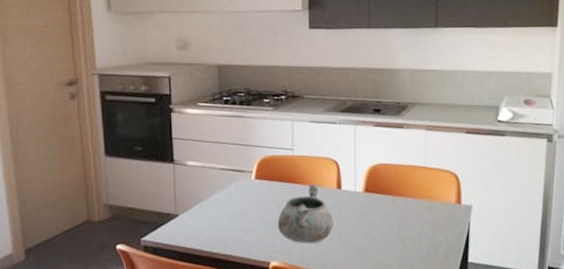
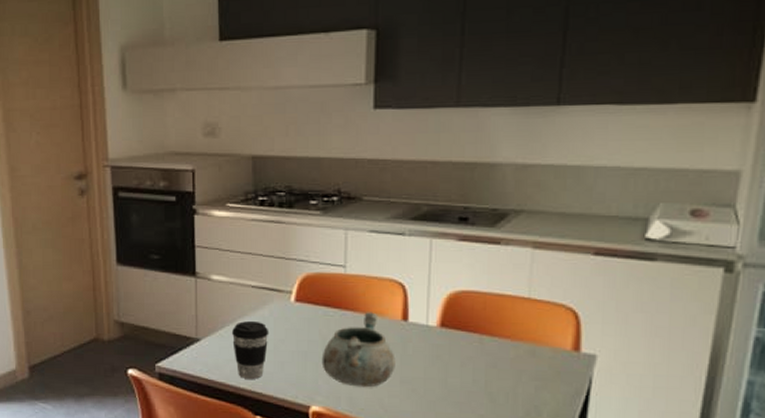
coffee cup: none [204,196,236,244] -> present [231,320,269,379]

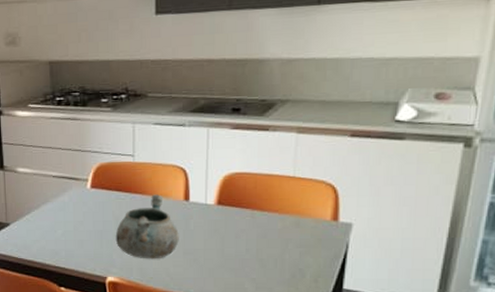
coffee cup: present [231,320,269,379] -> none [36,206,70,256]

